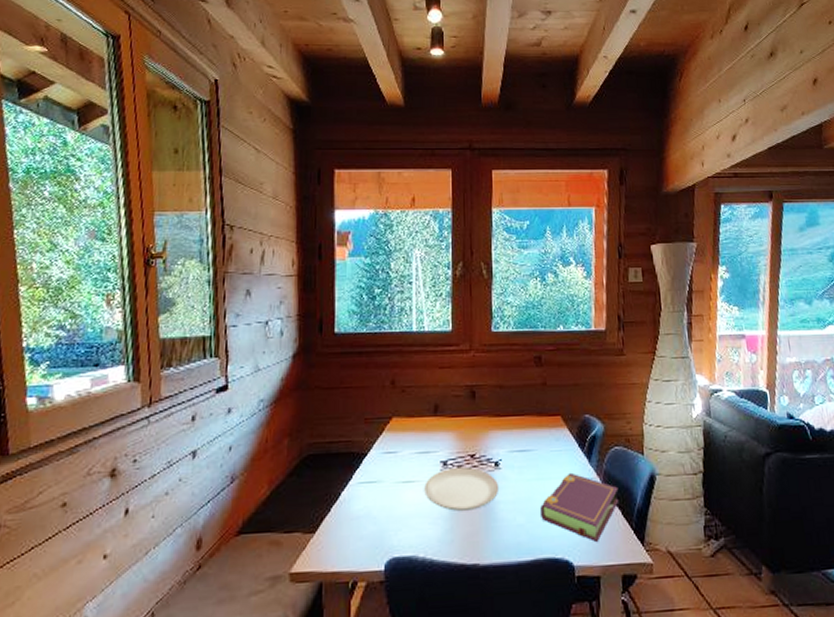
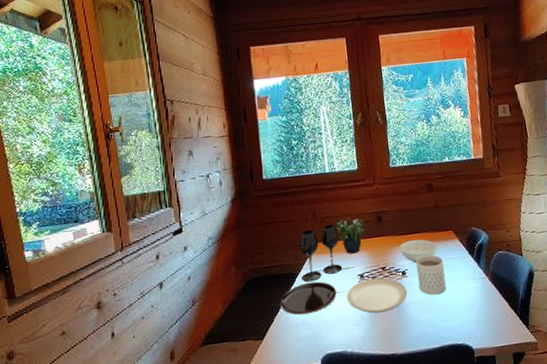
plate: none [341,465,412,506] -> present [280,281,337,315]
wine glass: none [370,395,421,466] -> present [300,224,342,283]
potted flower: none [418,390,454,435] -> present [335,218,365,254]
bowl: none [495,423,540,452] -> present [399,239,437,263]
mug: none [512,443,548,495] -> present [415,254,446,295]
book: present [540,472,619,542] -> none [442,275,506,329]

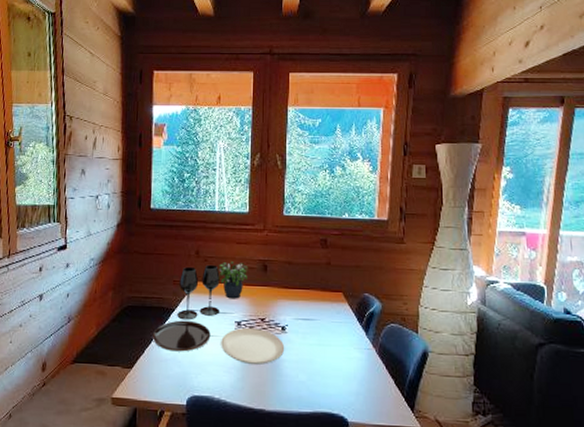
bowl: present [399,239,437,263] -> none [283,295,323,320]
mug: present [415,254,446,295] -> none [297,313,329,358]

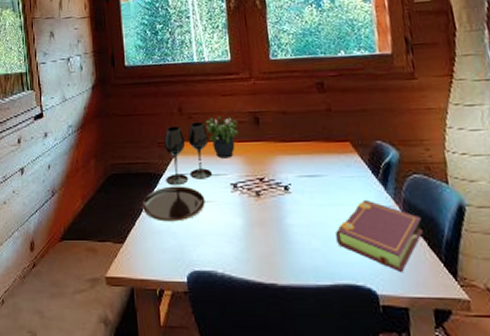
plate: present [221,327,285,365] -> none [217,189,291,231]
book: none [320,342,393,404] -> present [336,199,424,272]

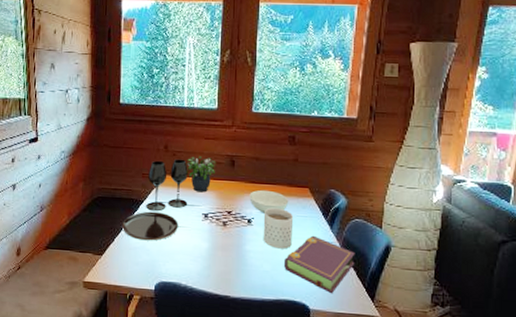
bowl: none [281,148,329,177] -> present [249,189,289,213]
mug: none [301,169,341,220] -> present [263,207,294,249]

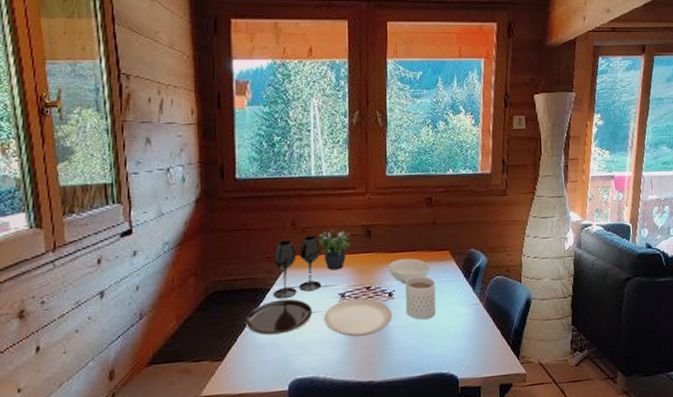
plate: none [188,219,251,255] -> present [324,297,393,337]
book: present [284,235,355,293] -> none [429,299,499,358]

